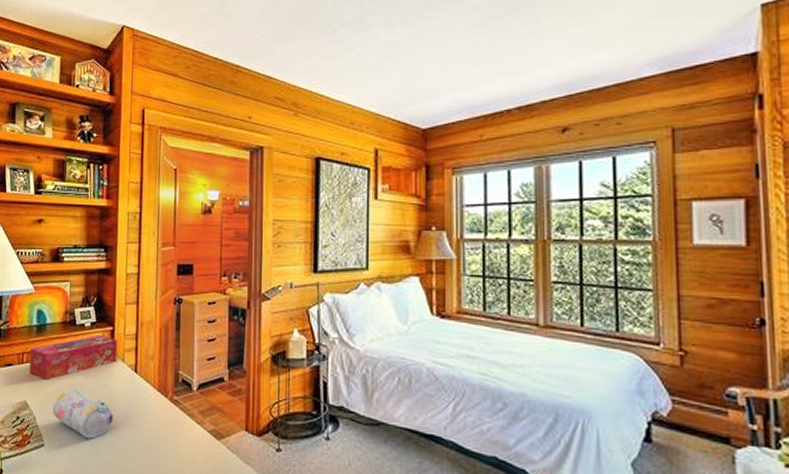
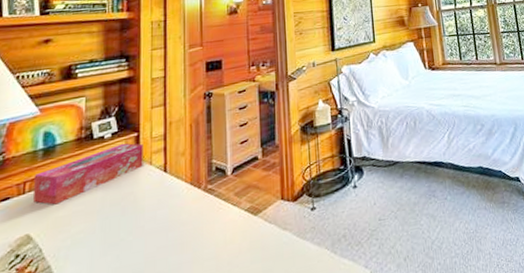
pencil case: present [52,388,113,439] -> none [64,204,140,255]

